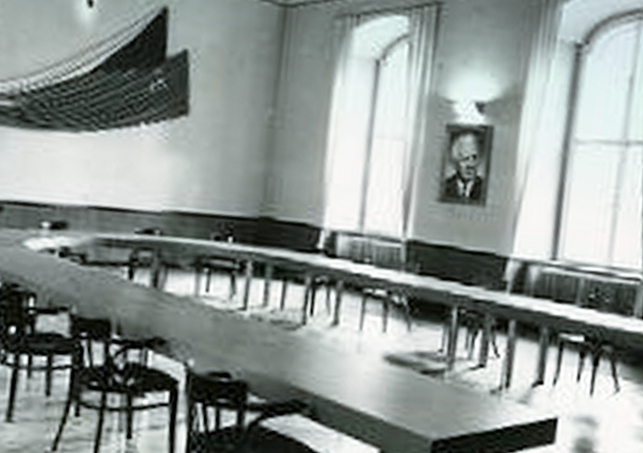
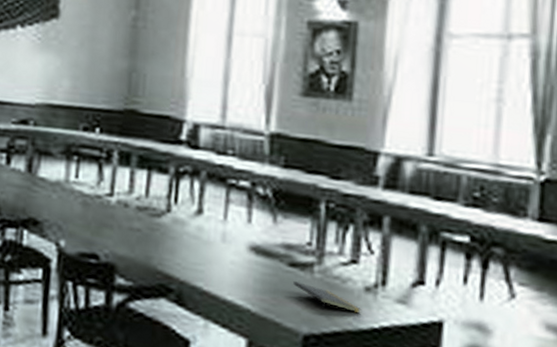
notepad: none [424,388,486,416] -> present [293,281,361,314]

